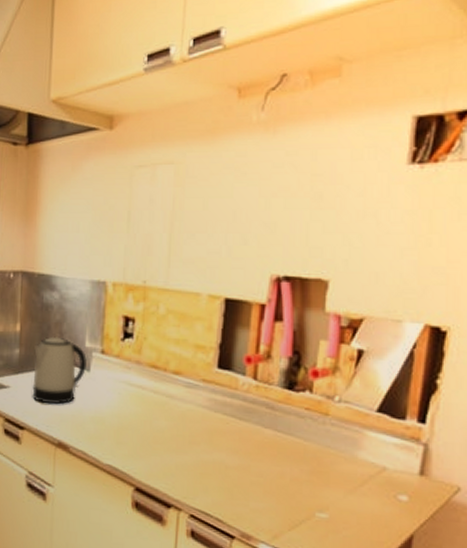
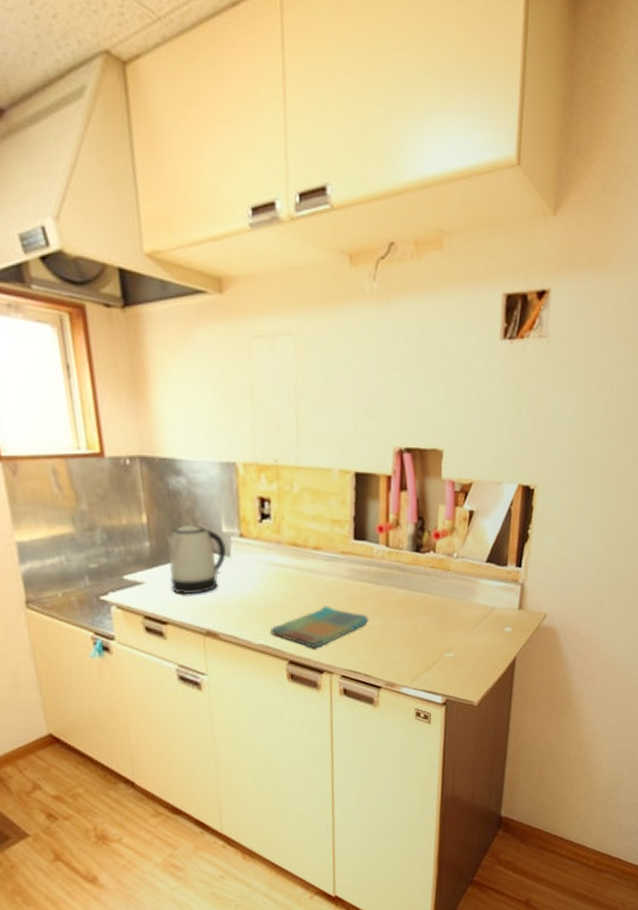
dish towel: none [120,434,227,480] -> present [270,605,369,649]

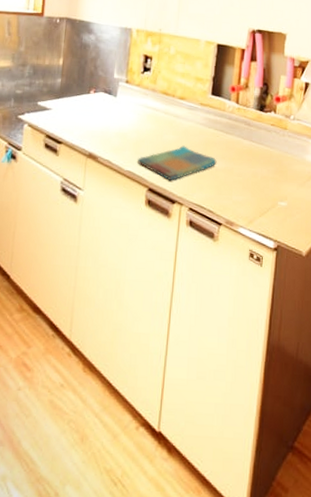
kettle: present [166,524,226,595] -> none [69,69,114,123]

